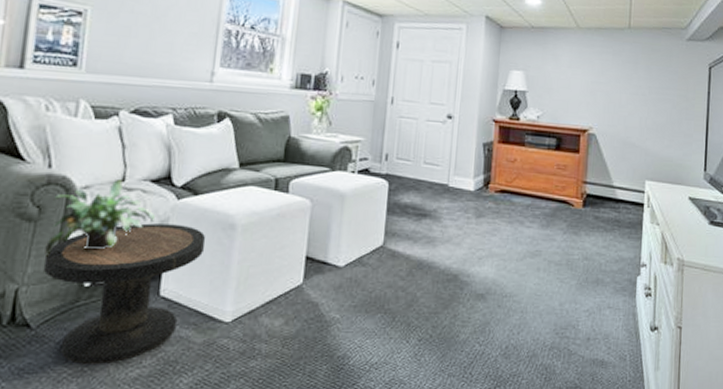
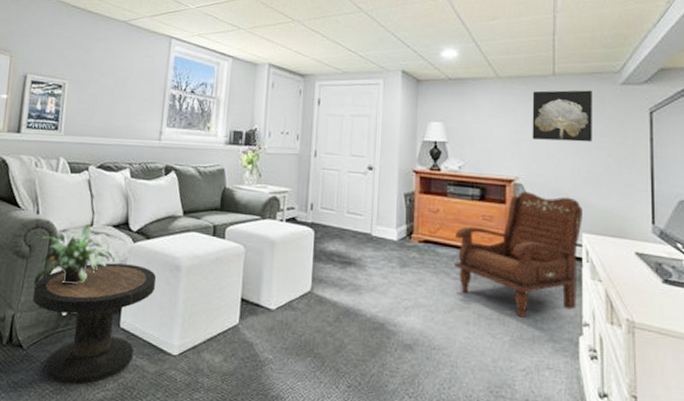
armchair: none [529,141,647,262] -> present [455,191,582,318]
wall art: none [606,43,662,95] -> present [532,90,592,142]

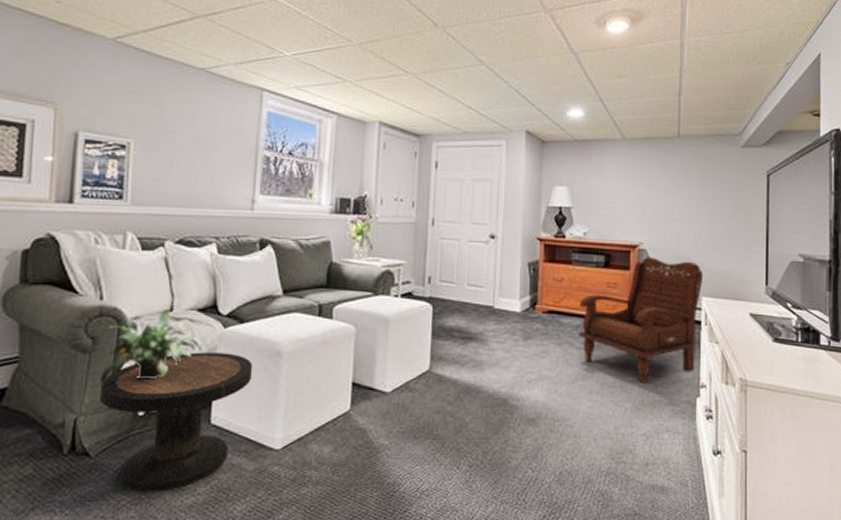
wall art: present [532,90,592,142] -> none [656,152,715,206]

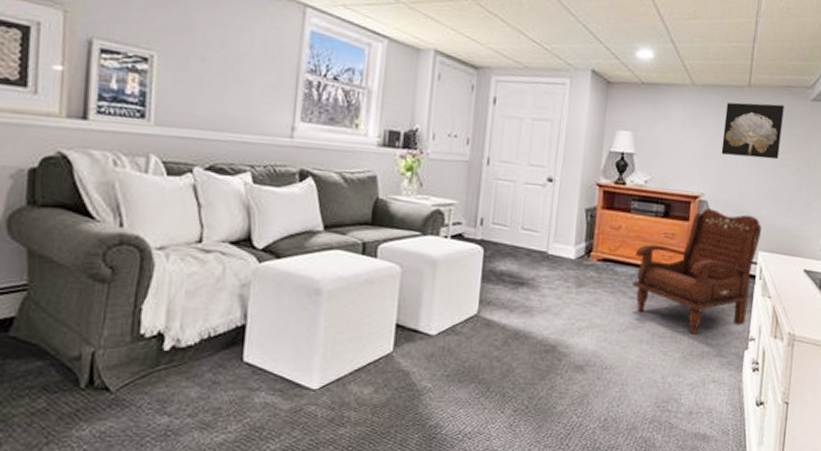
side table: present [99,352,253,492] -> none [119,287,290,429]
potted plant: present [100,310,204,387] -> none [121,241,237,319]
wall art: none [656,152,715,206] -> present [721,102,784,160]

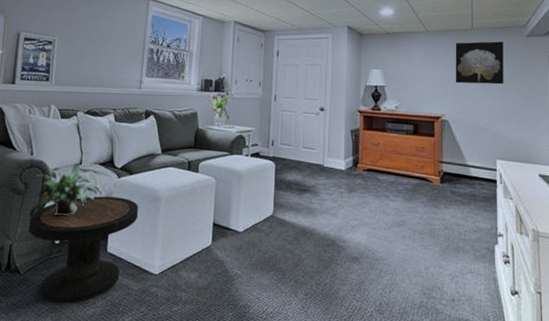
side table: none [119,287,290,429] -> present [28,196,139,303]
potted plant: none [121,241,237,319] -> present [29,163,104,221]
armchair: present [632,208,762,335] -> none [393,126,497,231]

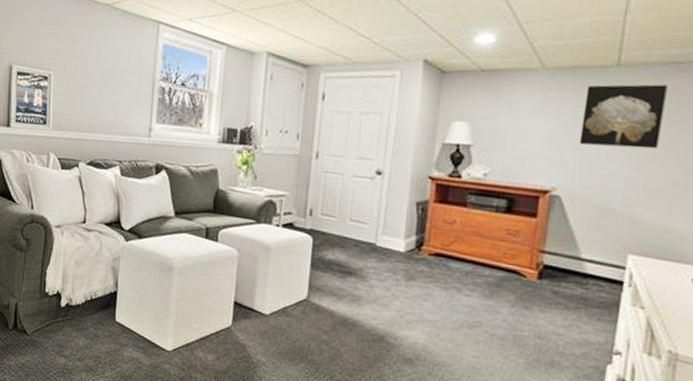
side table: present [28,196,139,303] -> none [32,259,149,370]
potted plant: present [29,163,104,221] -> none [33,221,110,280]

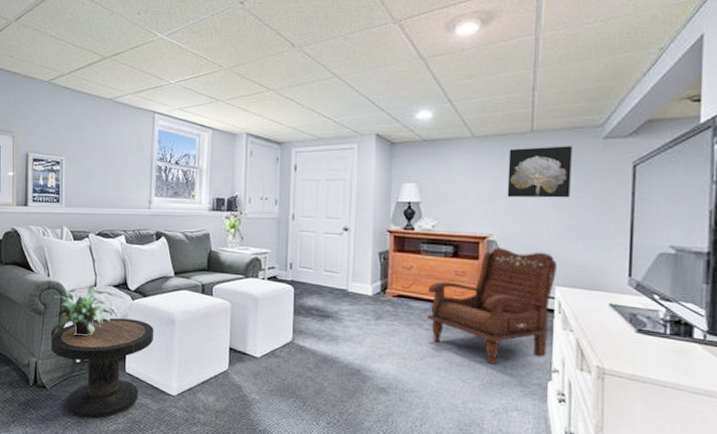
side table: none [32,259,149,370] -> present [50,318,154,419]
potted plant: none [33,221,110,280] -> present [51,285,119,340]
armchair: none [468,204,633,341] -> present [427,247,557,365]

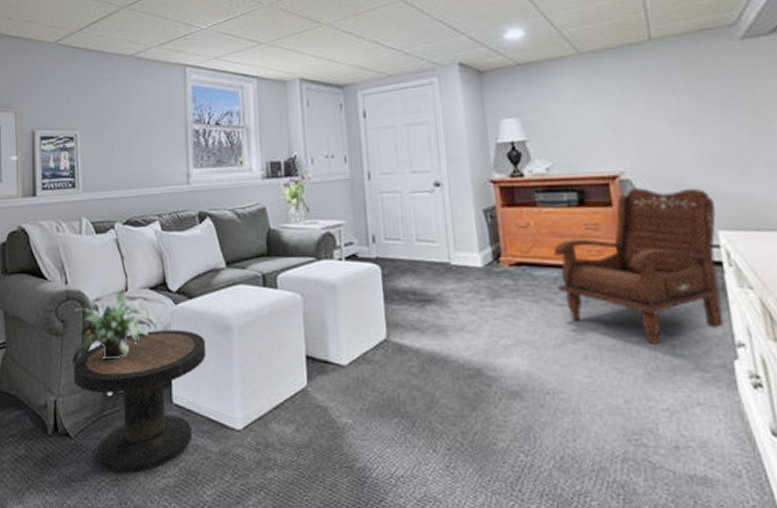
wall art: present [507,146,572,198] -> none [626,52,713,124]

